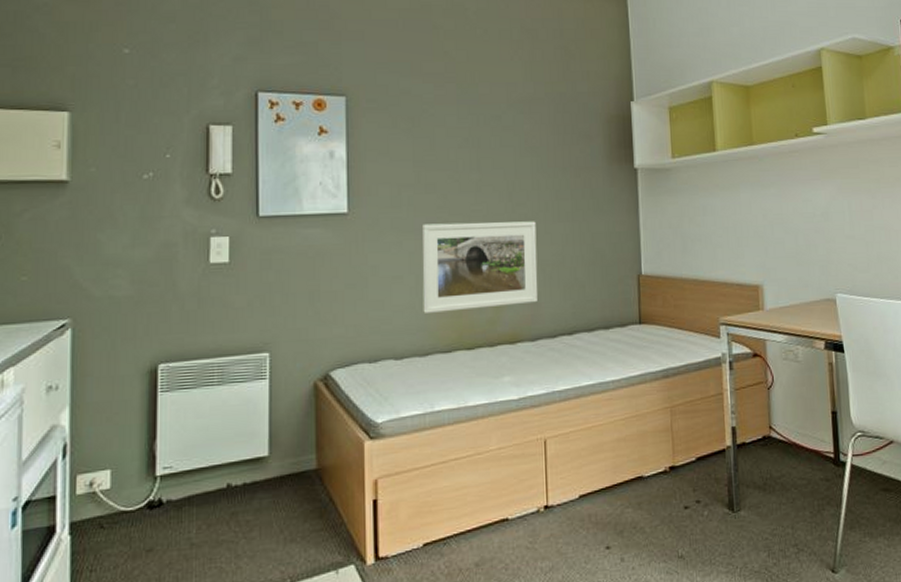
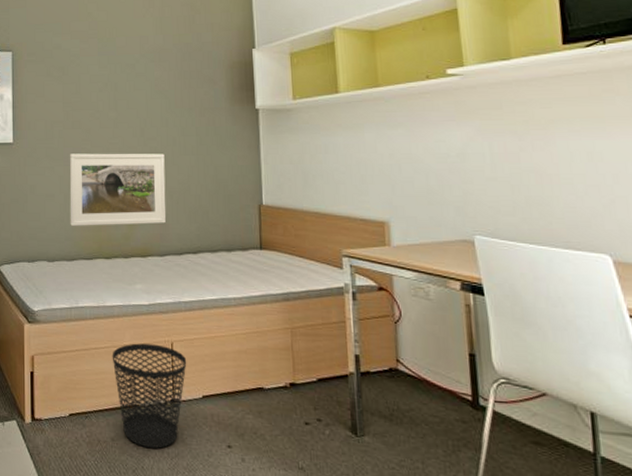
wastebasket: none [475,444,562,567] -> present [112,343,187,449]

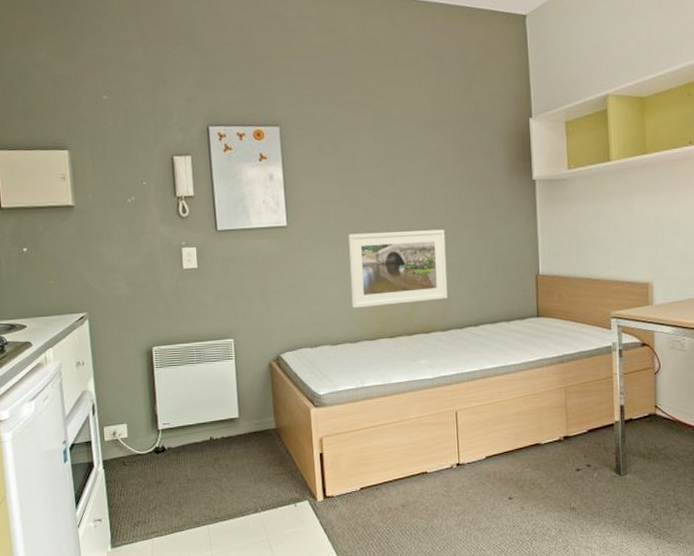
wastebasket: present [112,343,187,449] -> none [399,415,471,509]

